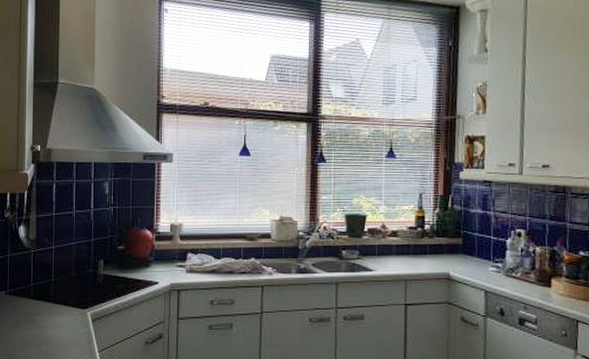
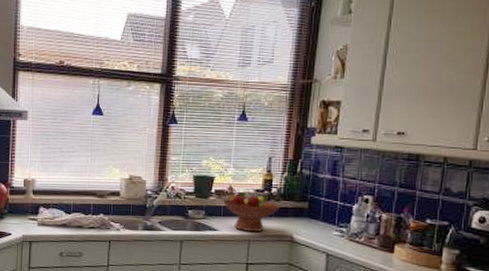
fruit bowl: none [376,229,436,271] -> present [222,191,282,232]

